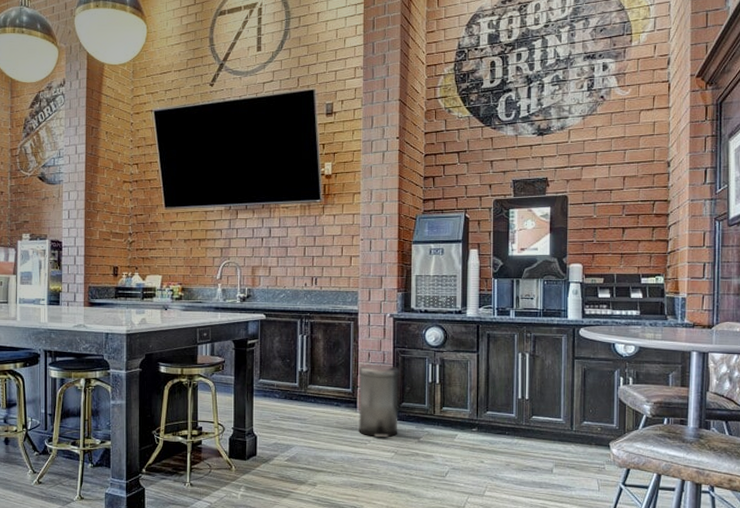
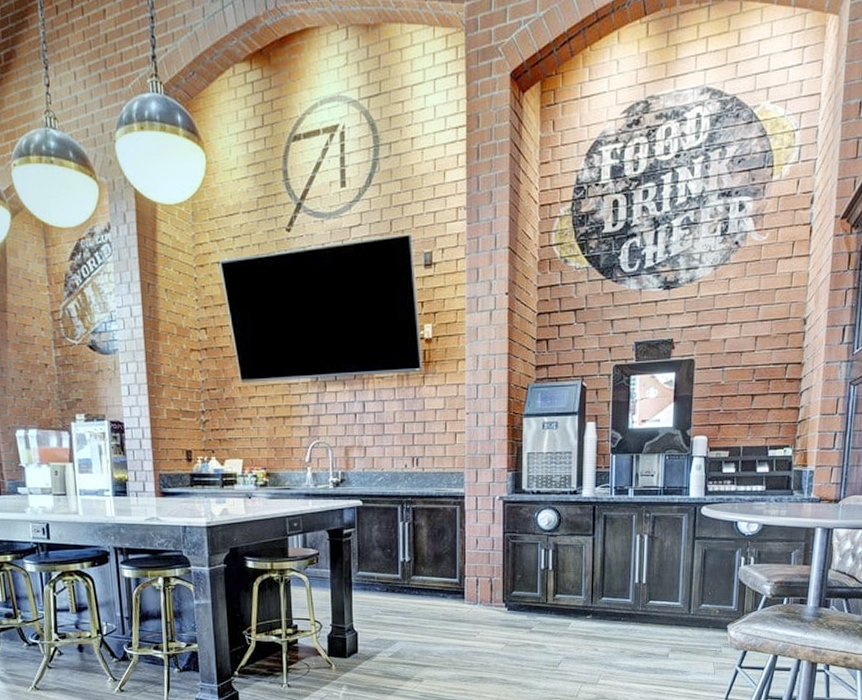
pedal bin: present [359,364,399,438] -> none [467,552,509,629]

